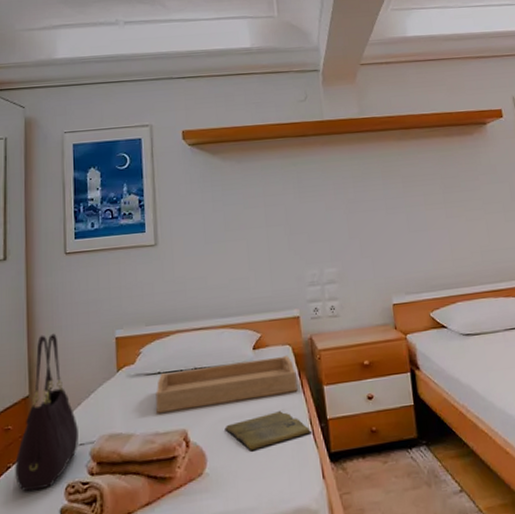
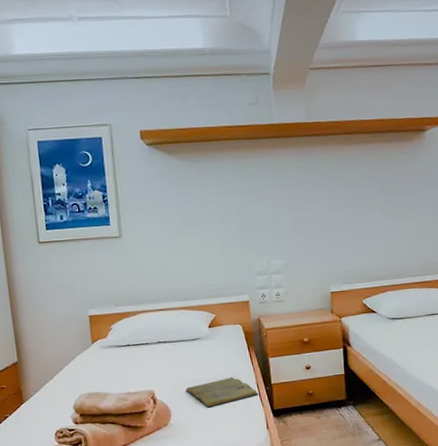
handbag: present [15,333,79,492] -> none [11,311,63,436]
serving tray: present [156,355,298,413] -> none [126,333,247,377]

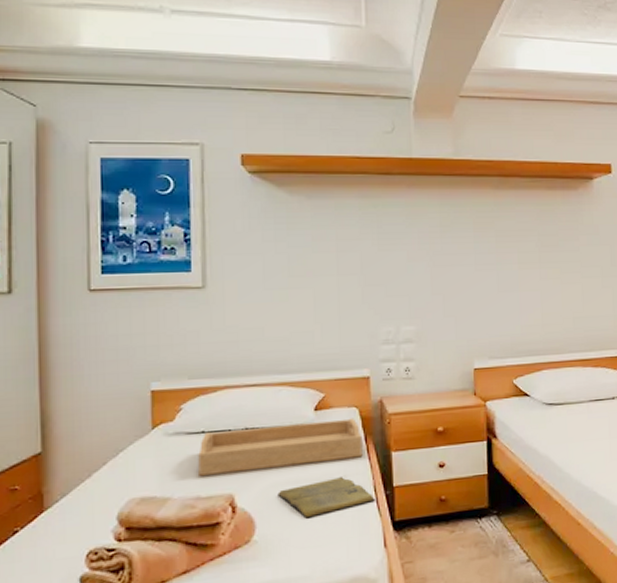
serving tray: none [126,333,247,377] -> present [198,418,363,476]

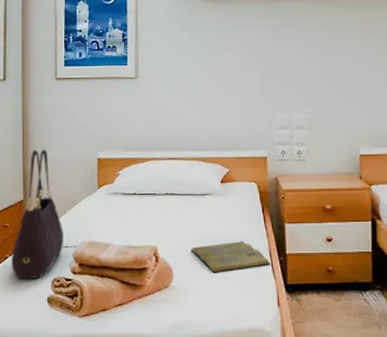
handbag: none [24,383,103,559] -> present [11,149,64,280]
serving tray: present [198,418,363,476] -> none [131,191,260,229]

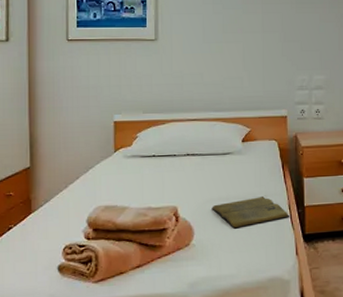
handbag: present [11,149,64,280] -> none [16,113,76,250]

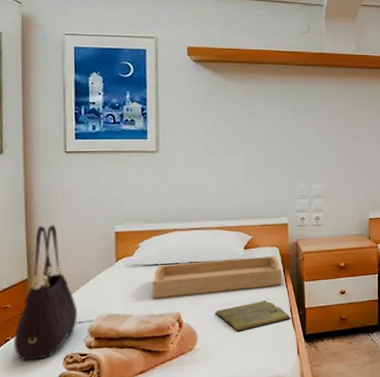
handbag: none [16,113,76,250] -> present [14,225,77,361]
serving tray: none [150,149,280,191] -> present [152,255,282,298]

